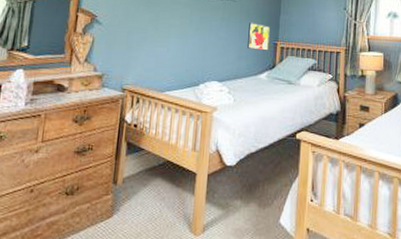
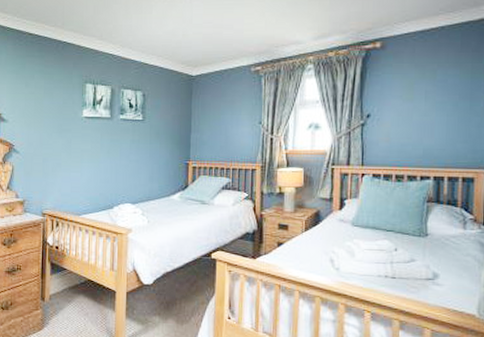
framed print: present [247,23,270,51] -> none [159,143,181,171]

